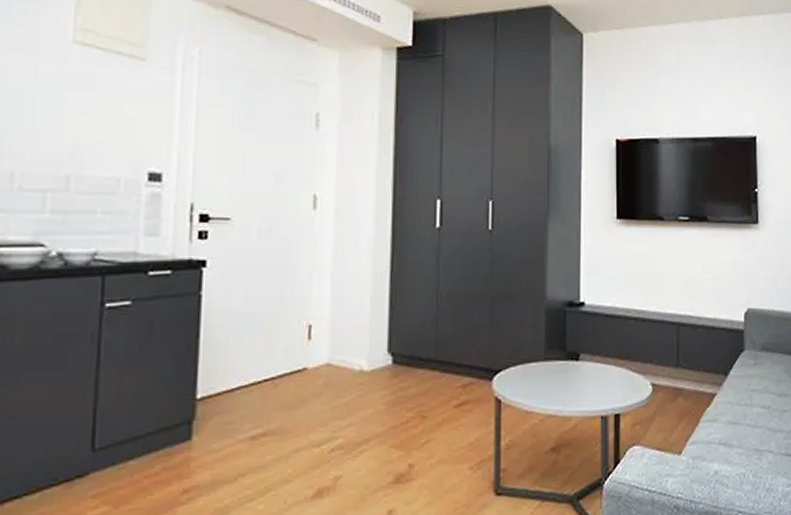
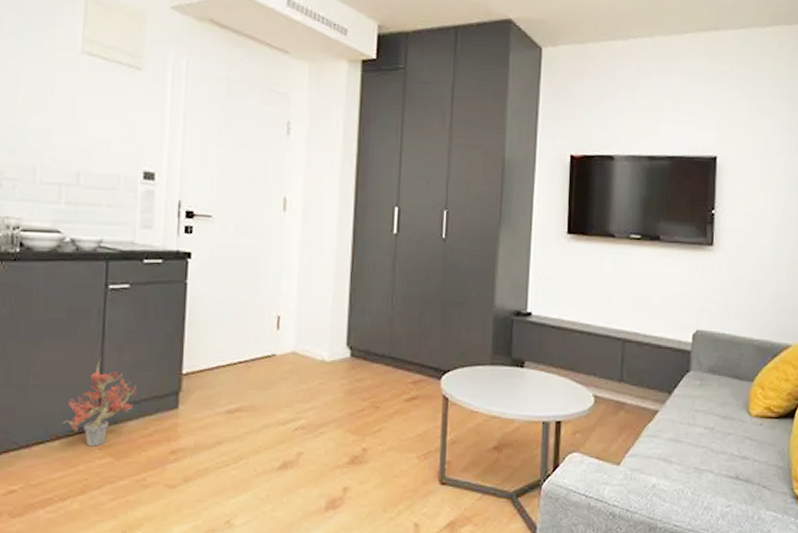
potted plant: none [44,387,141,496] -> present [62,356,138,446]

